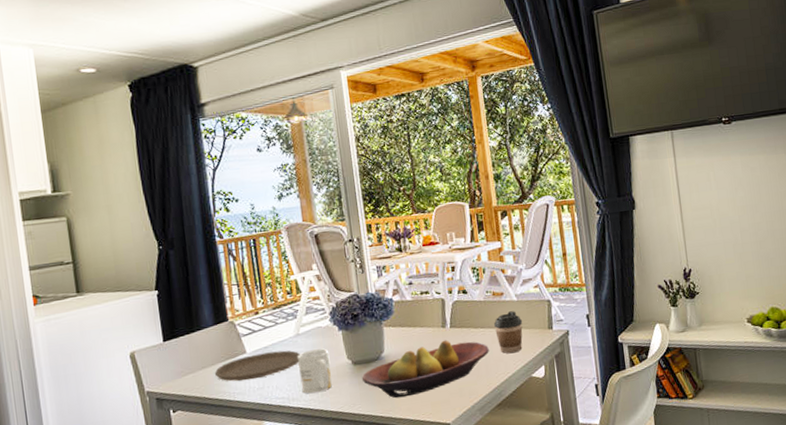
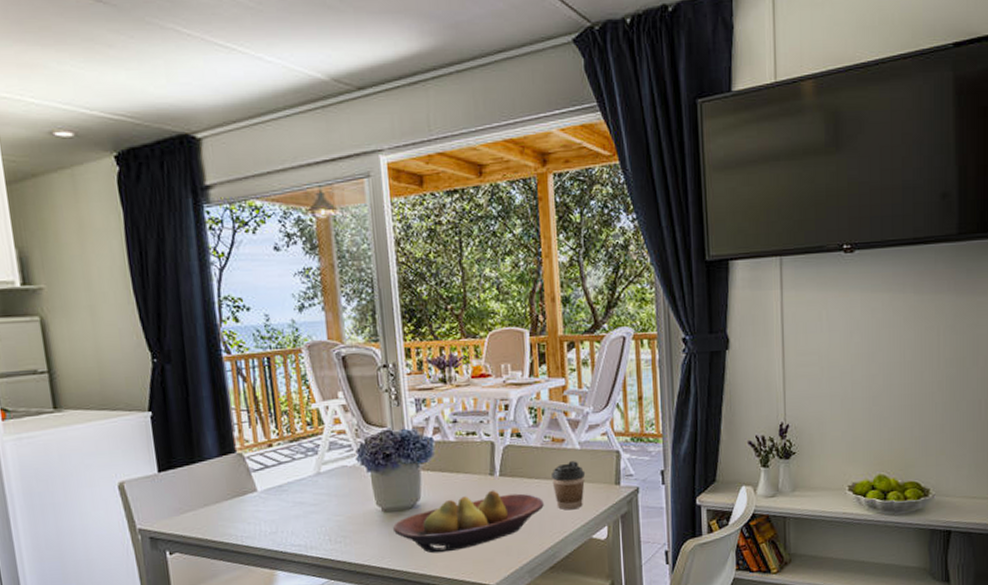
plate: present [214,350,300,382] -> none [218,491,321,524]
mug: present [298,348,332,394] -> none [318,491,358,543]

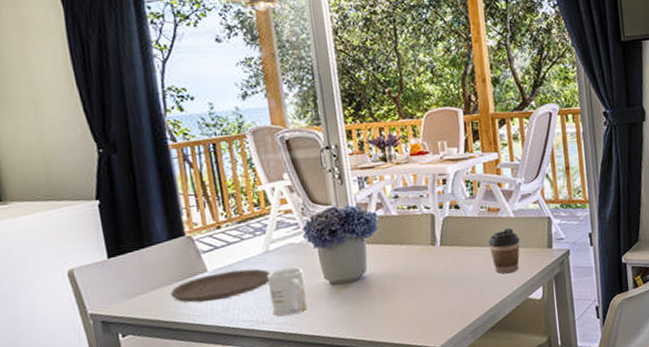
plate: none [218,491,321,524] -> present [170,269,270,303]
mug: none [318,491,358,543] -> present [267,267,308,317]
fruit bowl: present [392,490,544,554] -> none [340,258,483,321]

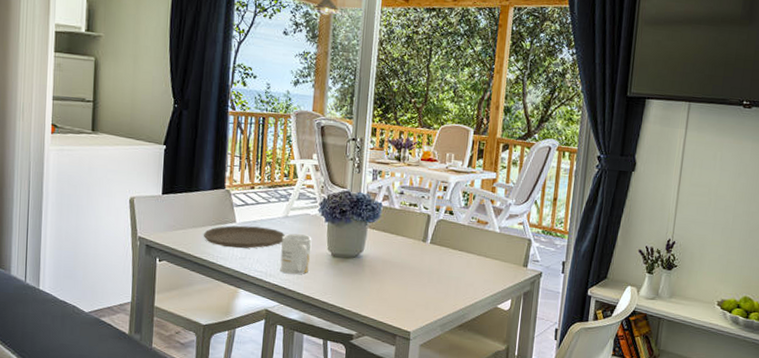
coffee cup: present [489,228,521,274] -> none [472,241,501,281]

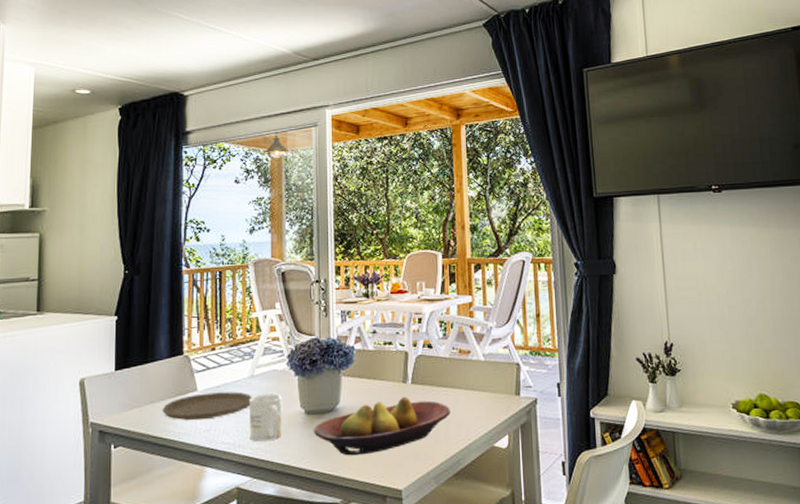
fruit bowl: none [337,253,463,298] -> present [313,396,450,456]

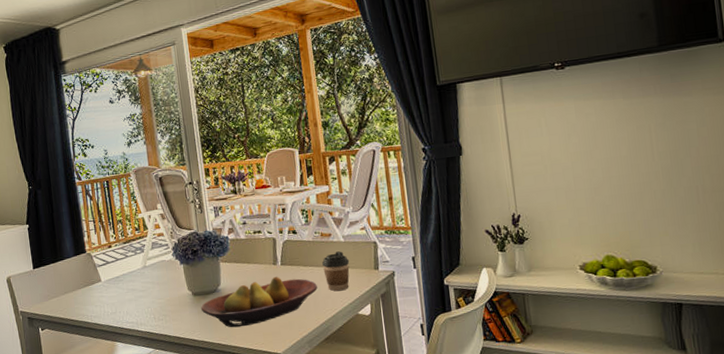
plate: present [162,391,252,421] -> none [75,280,147,306]
mug: present [249,393,282,442] -> none [145,280,175,320]
coffee cup: none [458,372,489,418] -> present [322,251,350,291]

